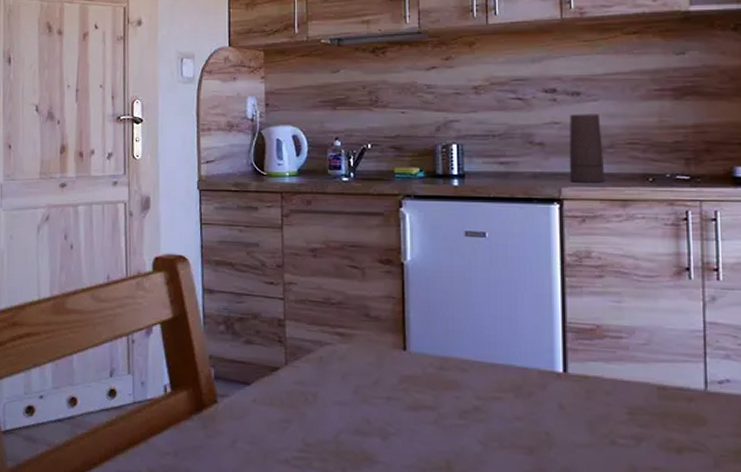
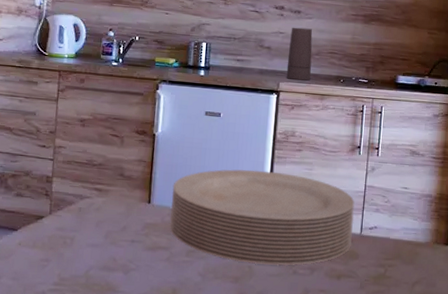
plate: none [432,304,693,434] -> present [169,169,355,266]

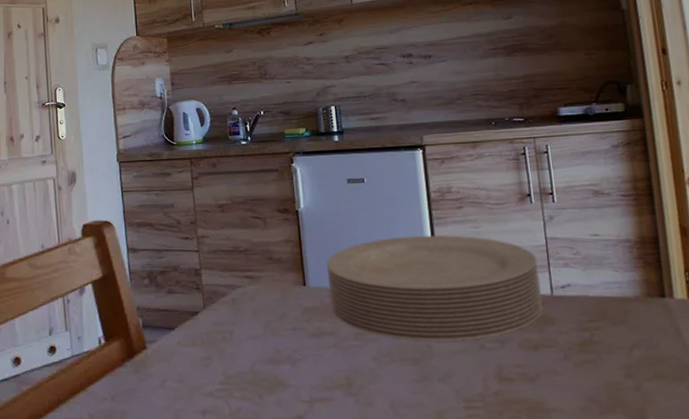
canister: present [286,27,313,82] -> none [424,72,456,132]

